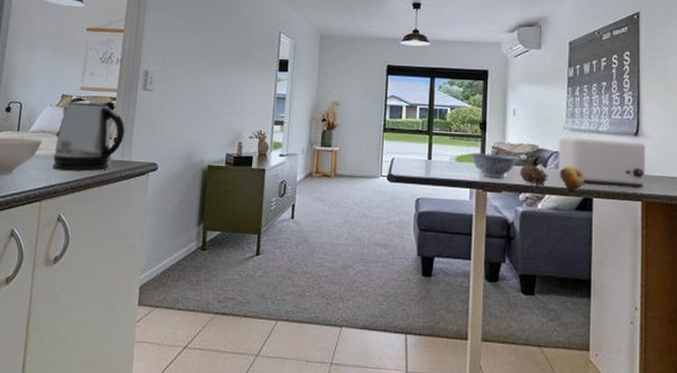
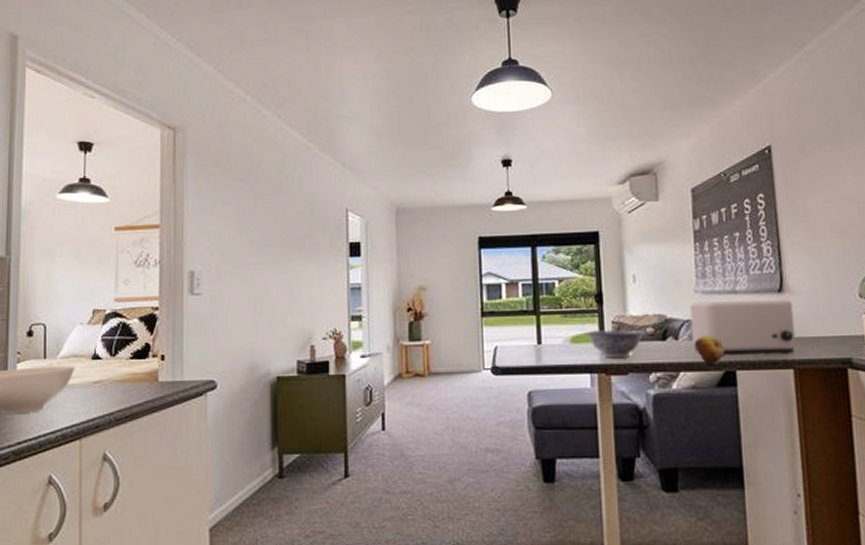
kettle: present [51,100,125,173] -> none [89,314,173,401]
fruit: present [520,163,548,188] -> none [648,337,682,364]

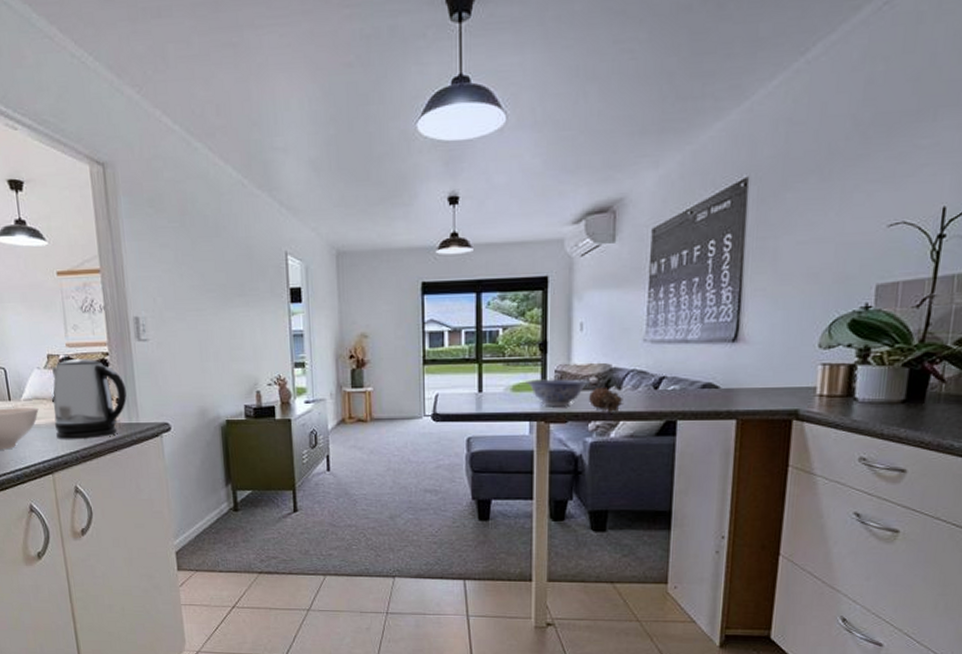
kettle: none [89,314,173,401] -> present [51,359,127,440]
fruit: none [648,337,682,364] -> present [589,386,623,413]
toaster: present [690,300,796,355] -> none [635,350,746,406]
fruit: present [694,335,725,365] -> none [637,385,668,414]

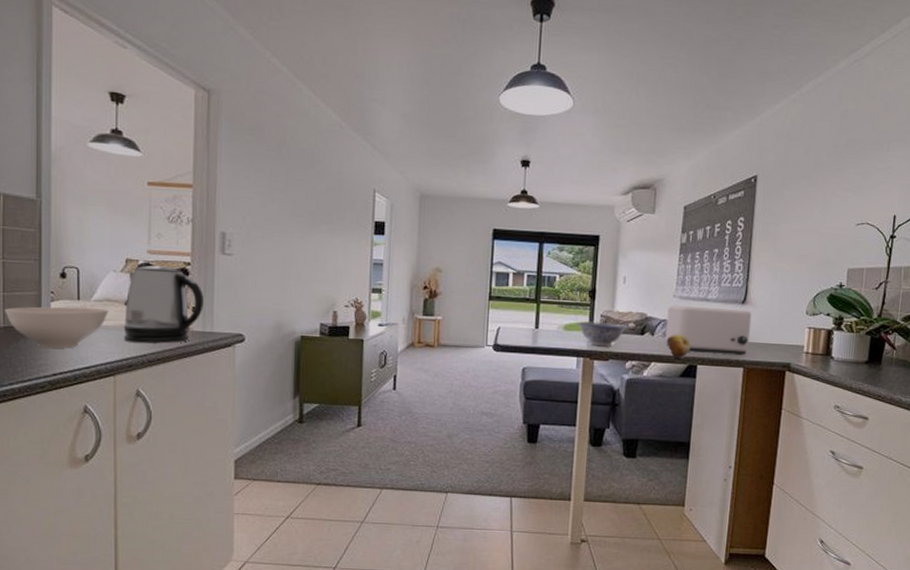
fruit: present [589,386,623,413] -> none [627,332,655,355]
toaster: none [635,350,746,406] -> present [665,305,752,356]
fruit: none [637,385,668,414] -> present [666,334,691,358]

